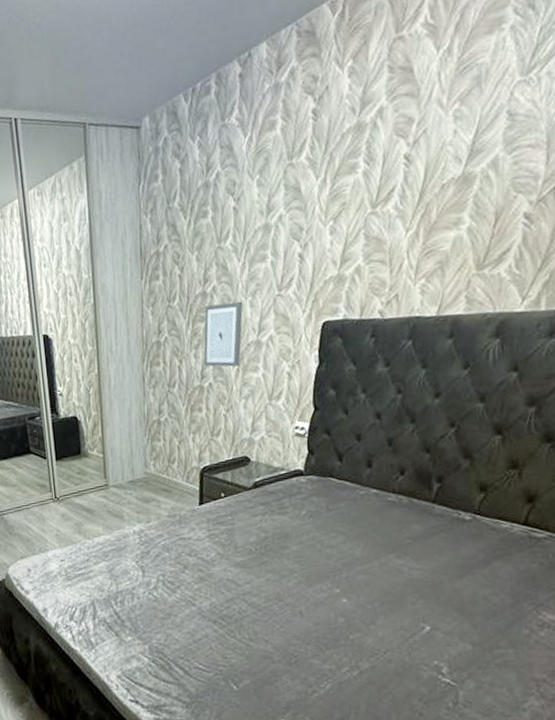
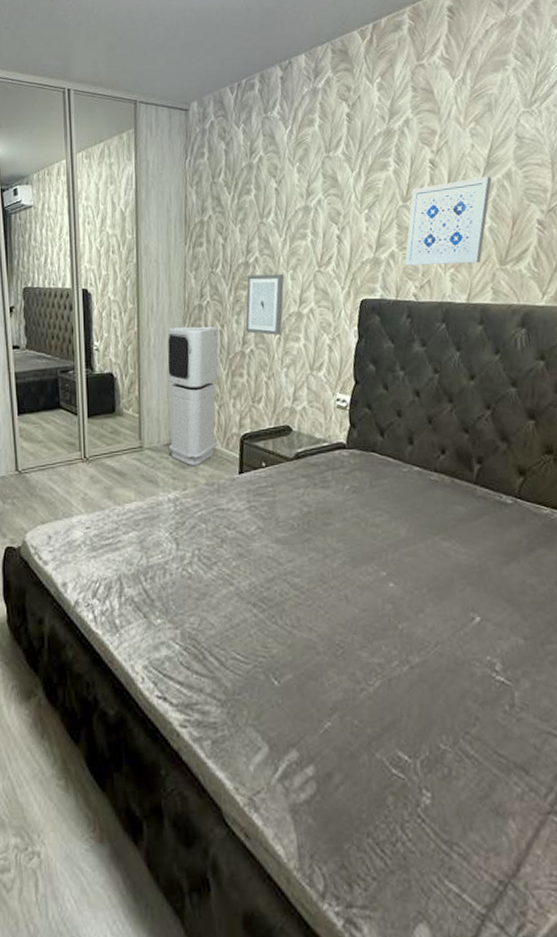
air purifier: none [127,362,178,500] -> present [167,326,219,465]
wall art: none [371,167,475,281] -> present [404,177,492,266]

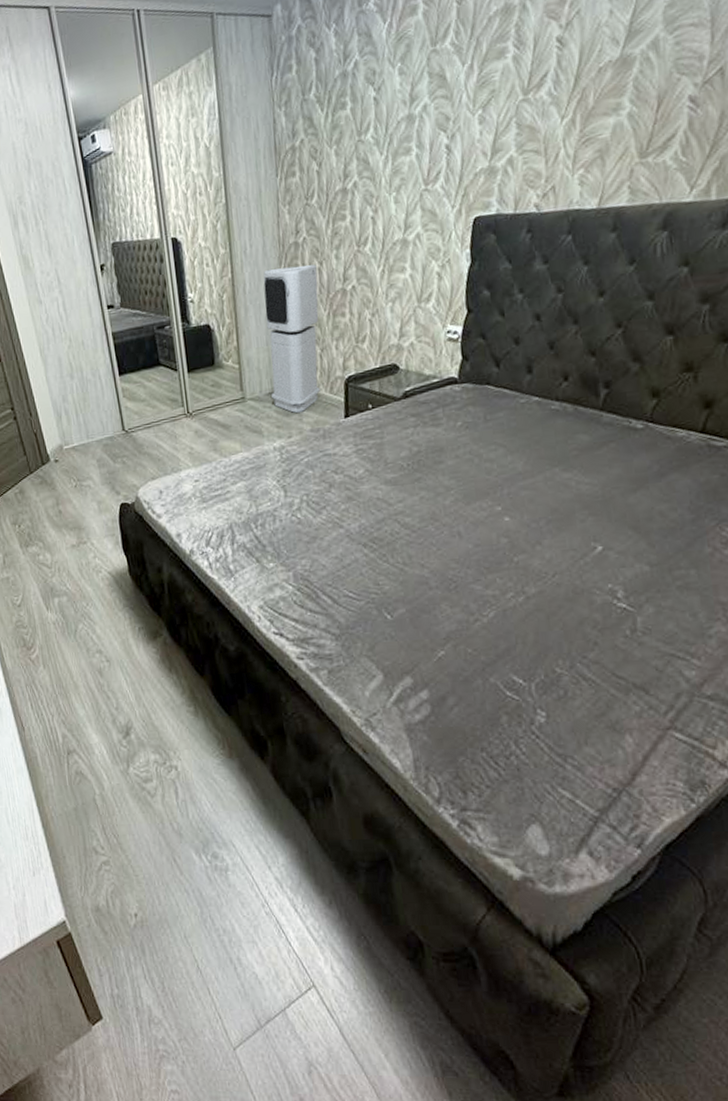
wall art: present [245,273,285,335] -> none [345,197,387,268]
wall art: present [404,177,492,266] -> none [525,48,634,172]

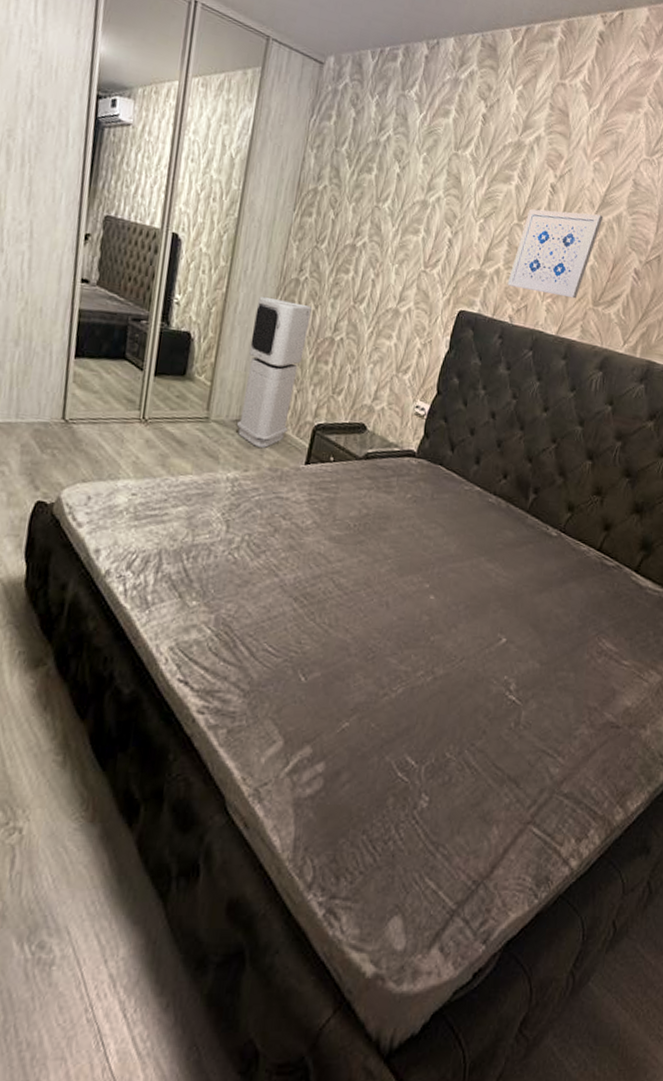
wall art: none [525,48,634,172] -> present [507,208,604,299]

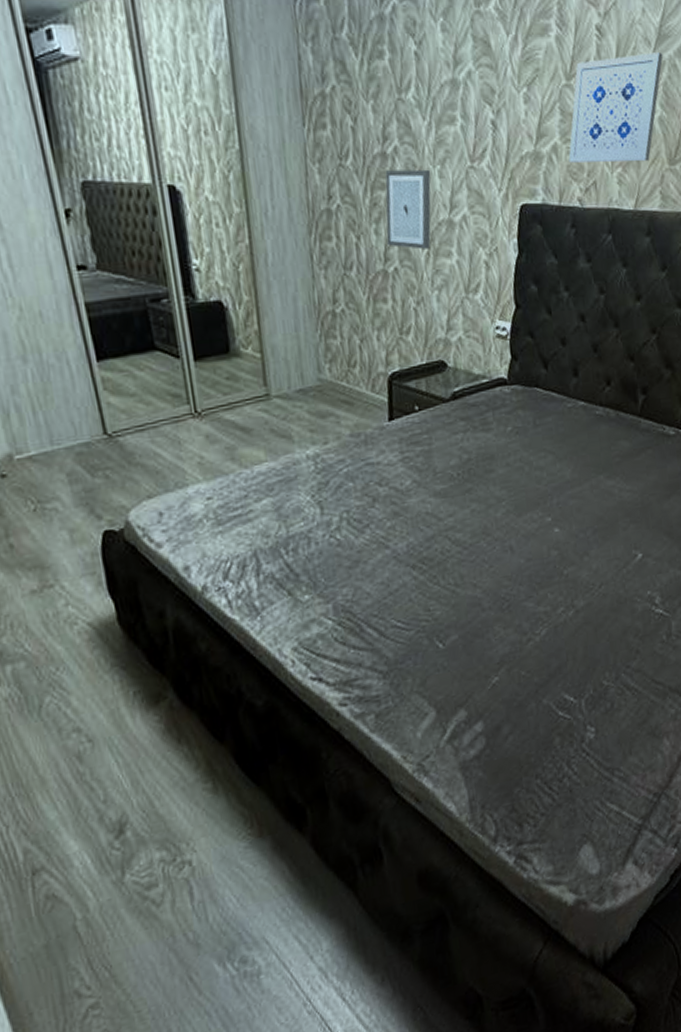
air purifier: present [236,296,312,448] -> none [289,238,360,414]
wall art: none [339,259,389,329] -> present [385,169,431,250]

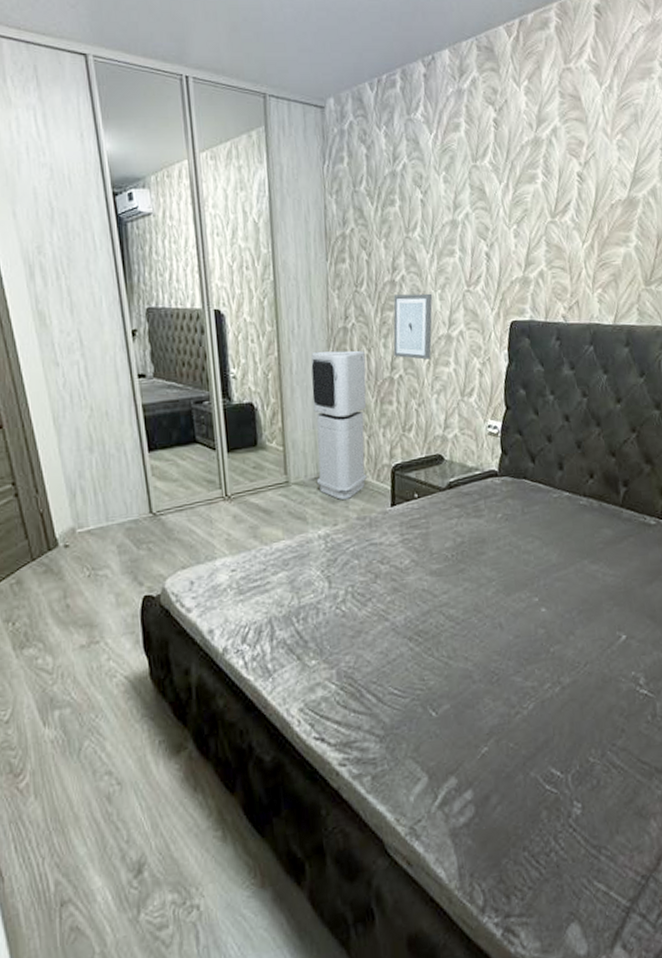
air purifier: none [289,238,360,414] -> present [310,350,367,500]
wall art: present [568,53,663,163] -> none [553,193,638,286]

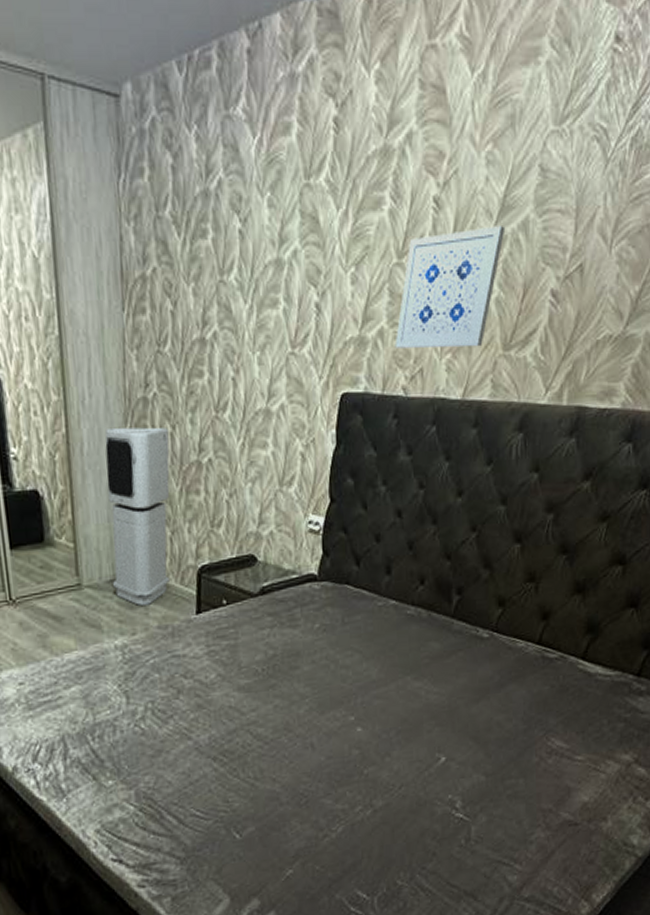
wall art: present [393,293,433,360] -> none [201,355,250,440]
wall art: none [553,193,638,286] -> present [395,226,506,348]

